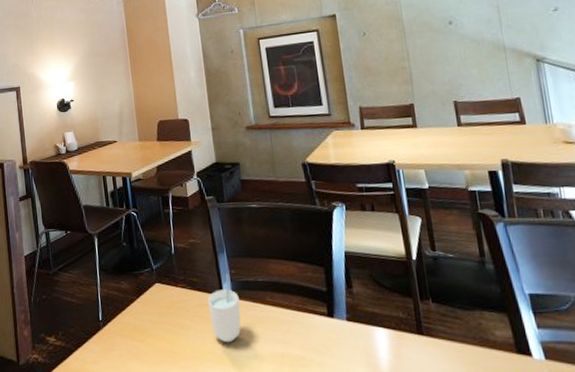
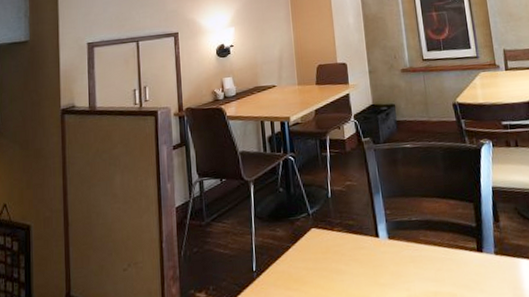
cup: present [207,273,242,343] -> none [363,214,396,286]

